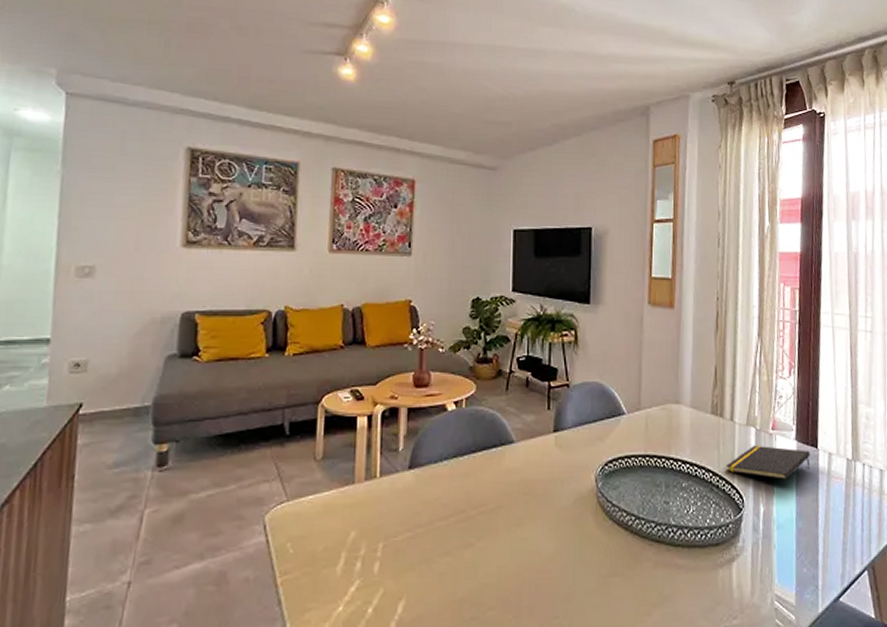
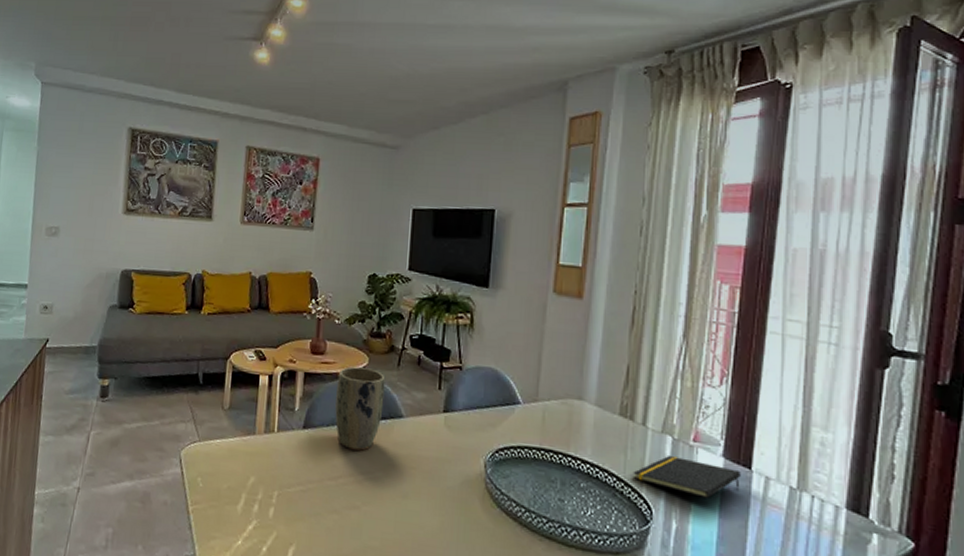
plant pot: none [443,396,494,484] -> present [335,366,386,451]

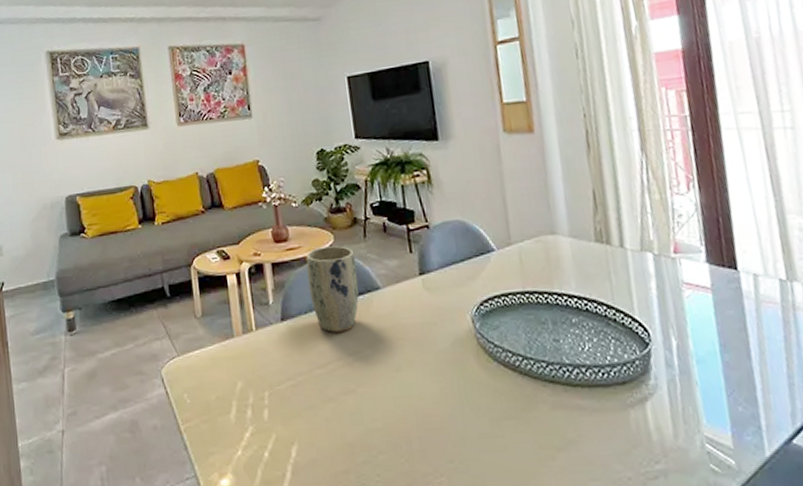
notepad: present [633,456,741,498] -> none [621,272,729,308]

